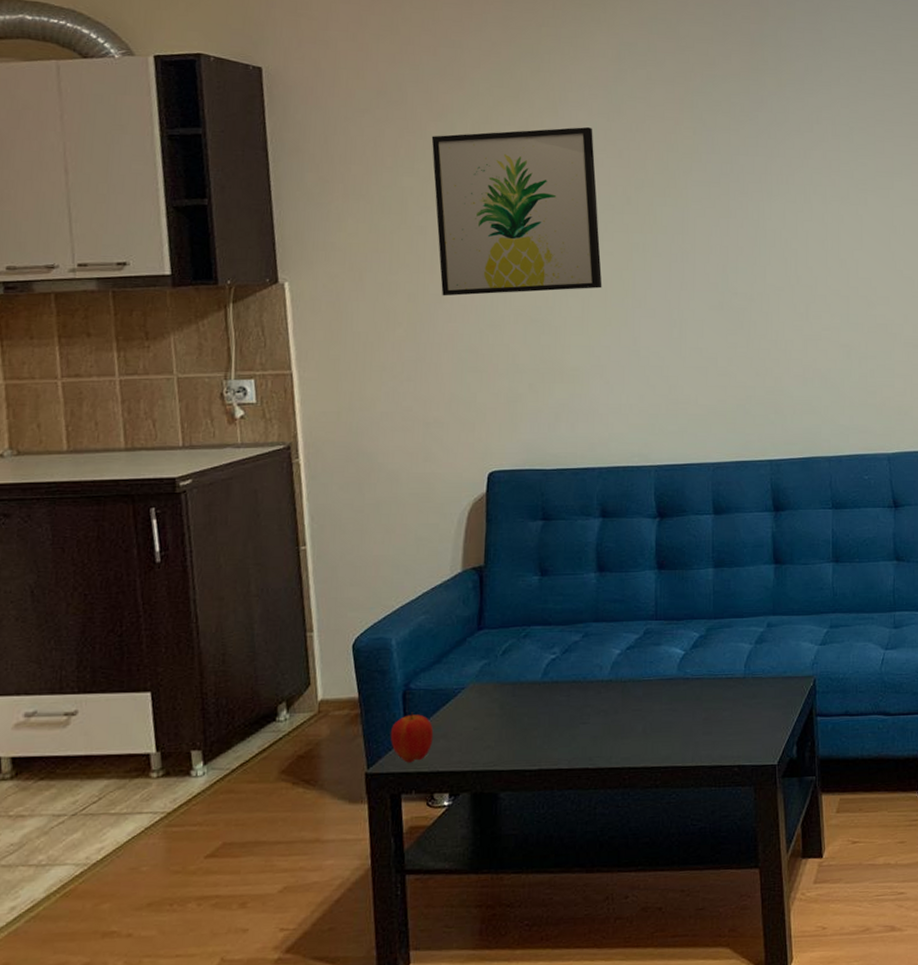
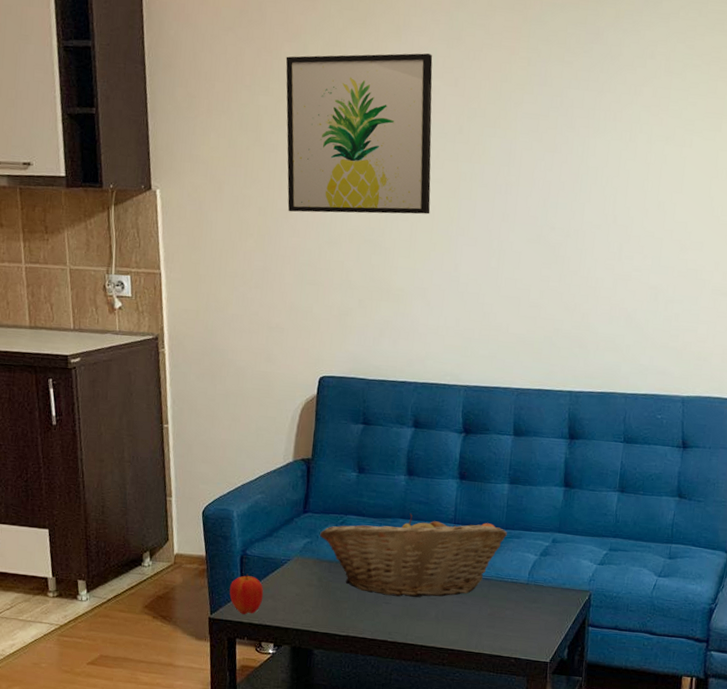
fruit basket: none [499,614,716,714] -> present [320,513,507,598]

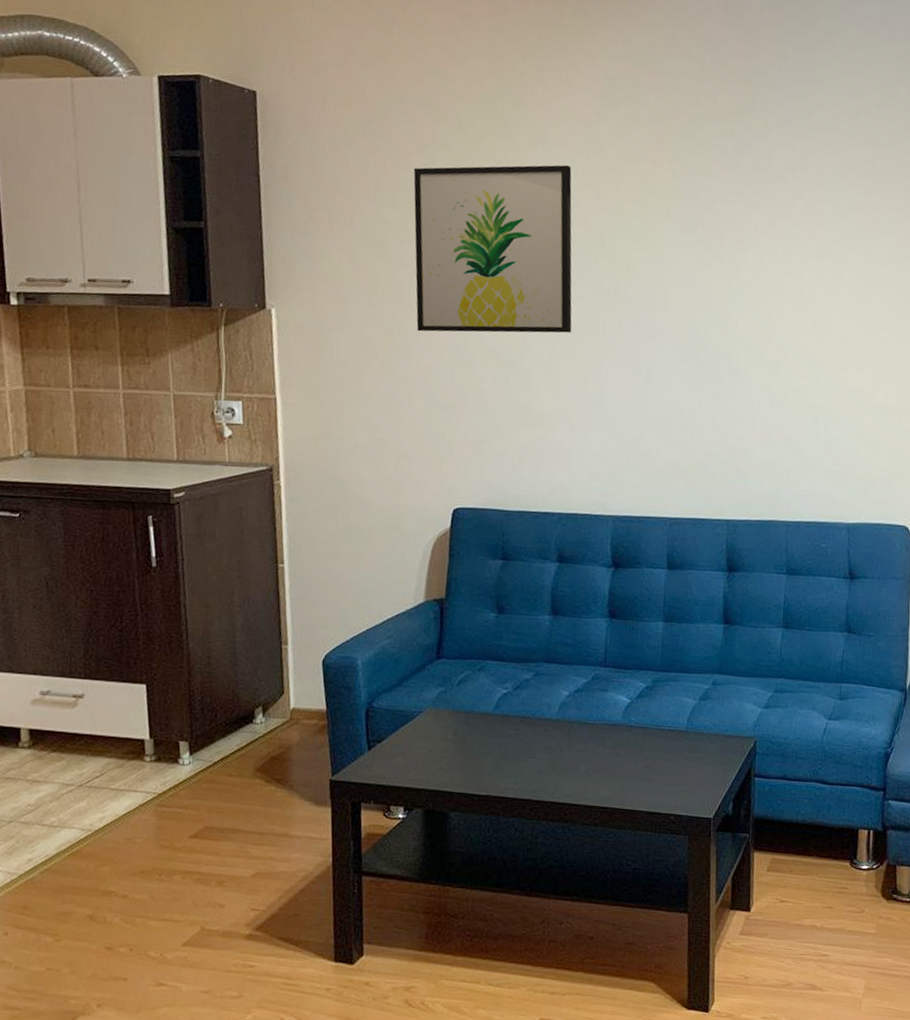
apple: present [229,573,264,615] -> none [353,728,393,775]
fruit basket: present [320,513,507,598] -> none [455,656,663,750]

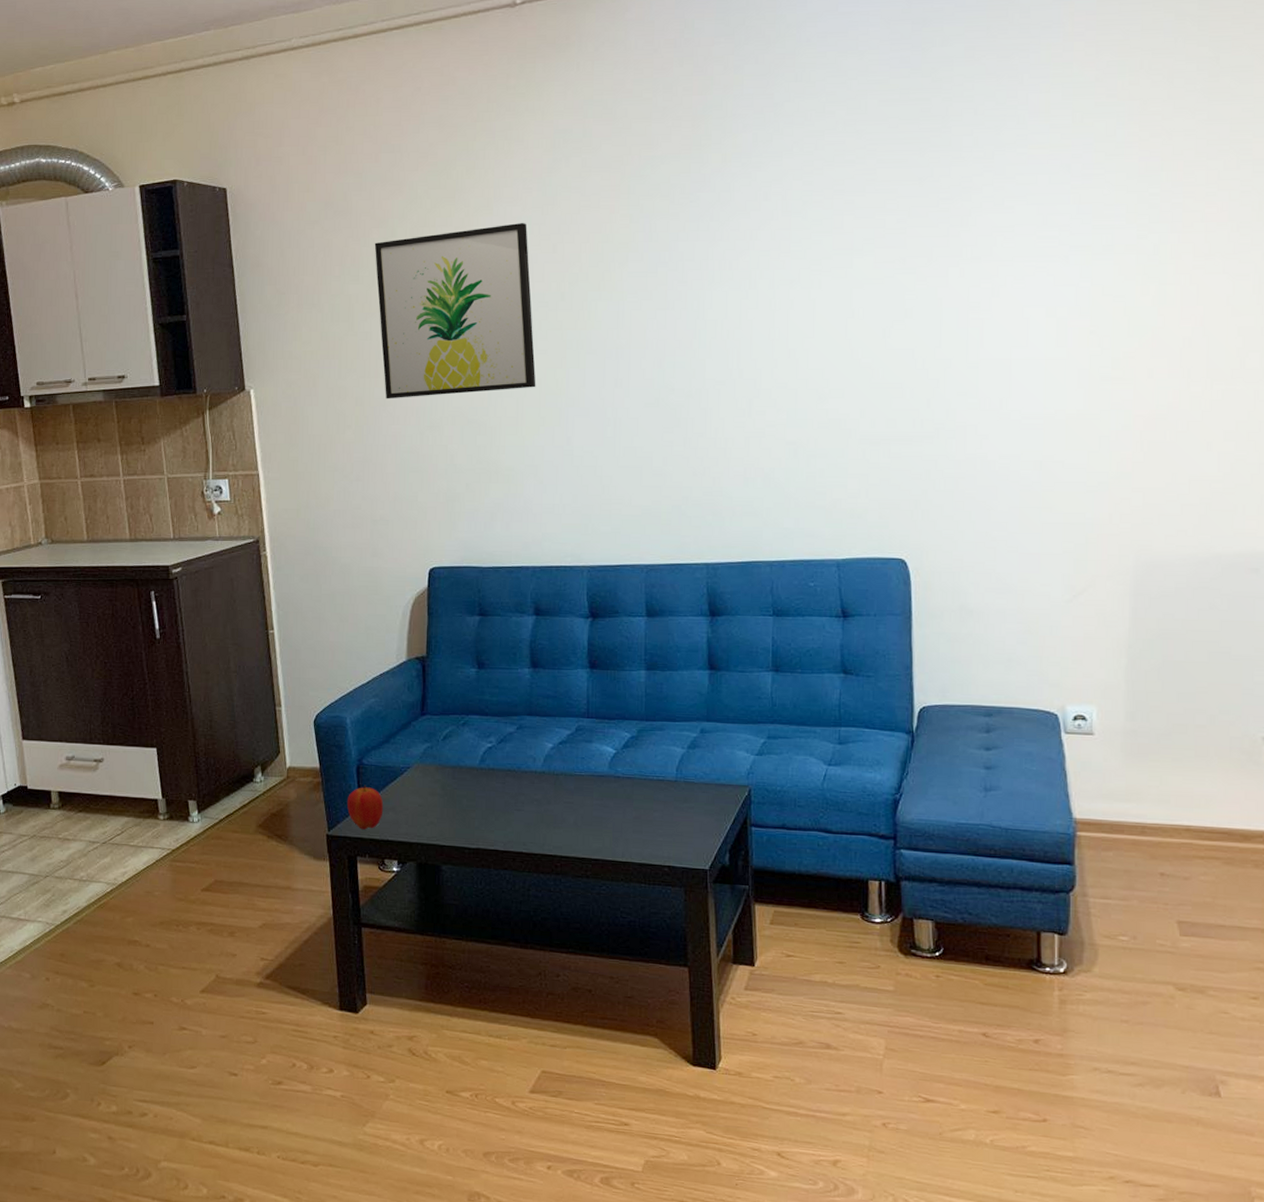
apple: none [353,728,393,775] -> present [346,784,384,830]

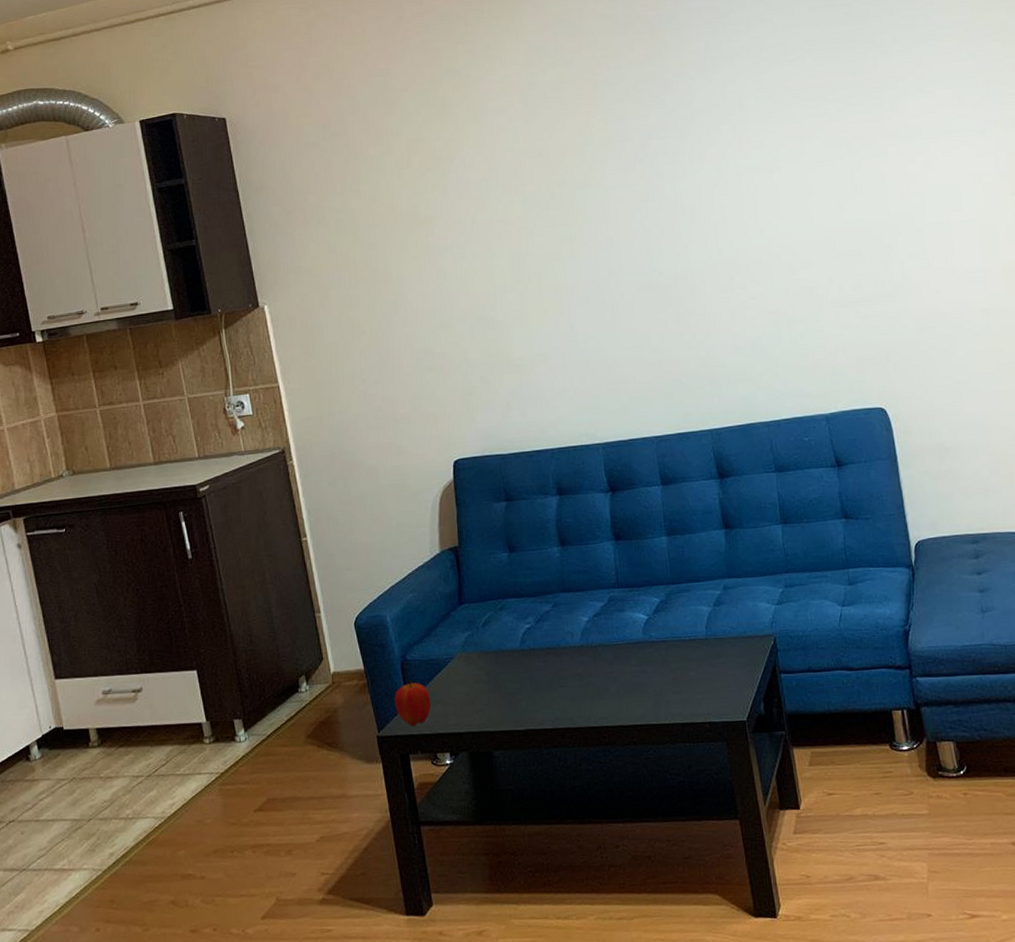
wall art: present [374,223,536,399] -> none [372,132,537,304]

